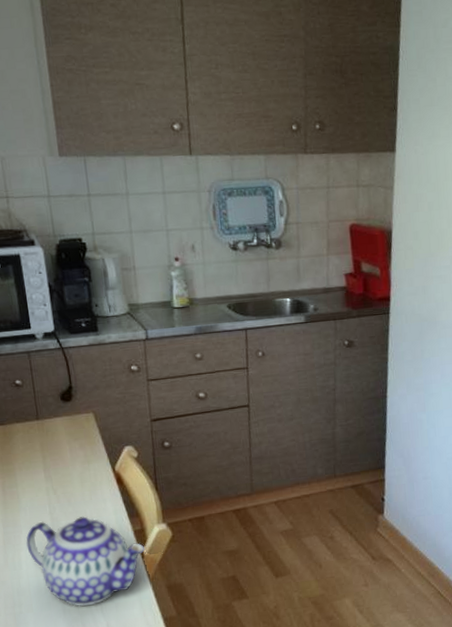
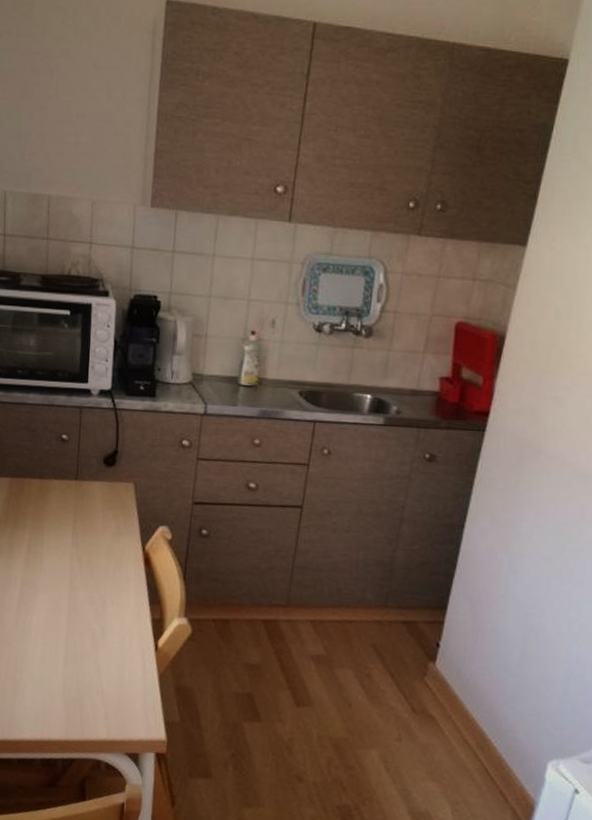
teapot: present [26,516,146,606] -> none [40,588,161,689]

